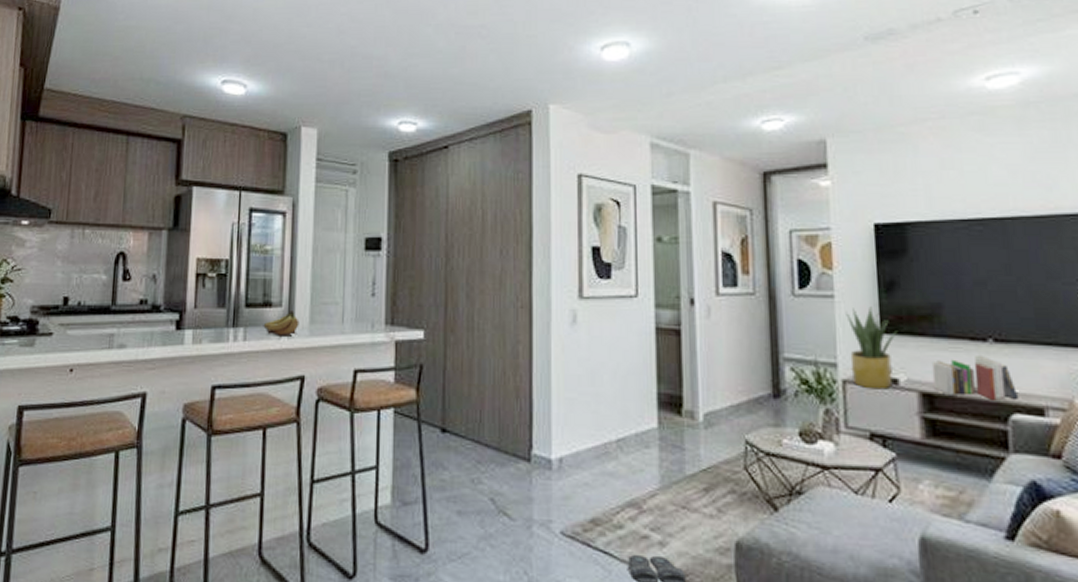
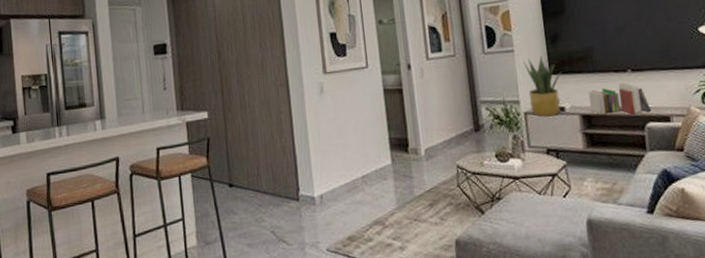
fruit: present [263,310,299,336] -> none [81,108,110,129]

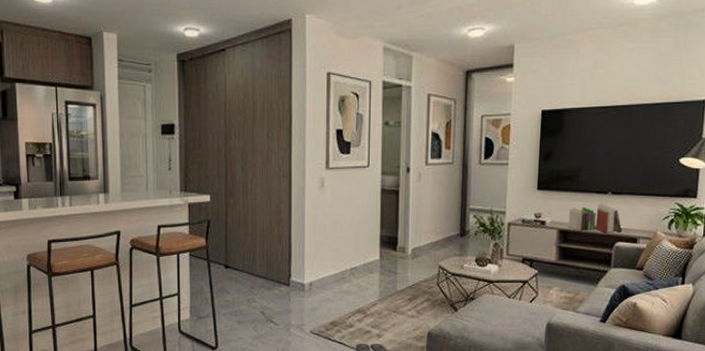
planter: present [523,55,561,117] -> none [514,171,548,229]

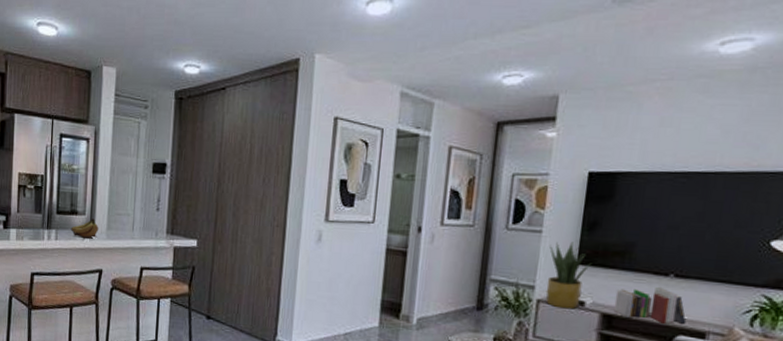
fruit: none [84,182,113,202] -> present [70,218,99,239]
planter: none [514,171,548,229] -> present [546,242,591,309]

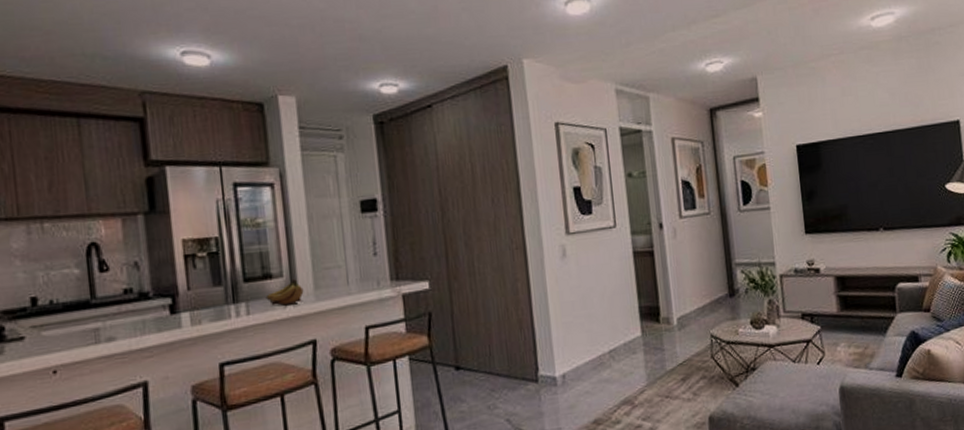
planter: present [546,242,591,309] -> none [779,213,817,280]
books: present [613,288,652,319] -> none [842,247,873,276]
books: present [649,287,687,325] -> none [871,242,902,276]

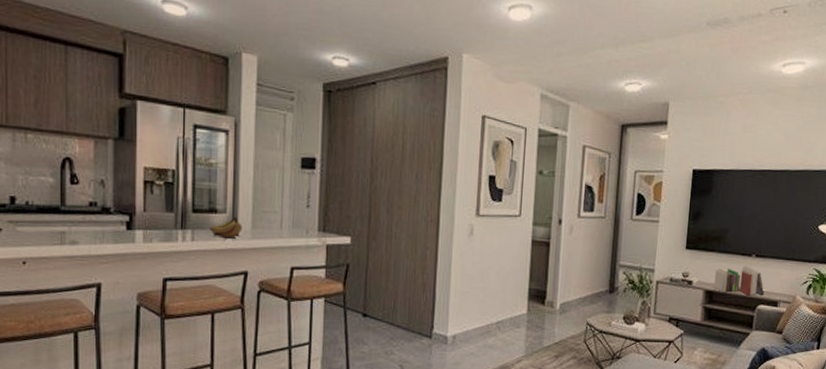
books: none [842,247,873,276] -> present [713,268,741,293]
books: none [871,242,902,276] -> present [739,266,765,297]

